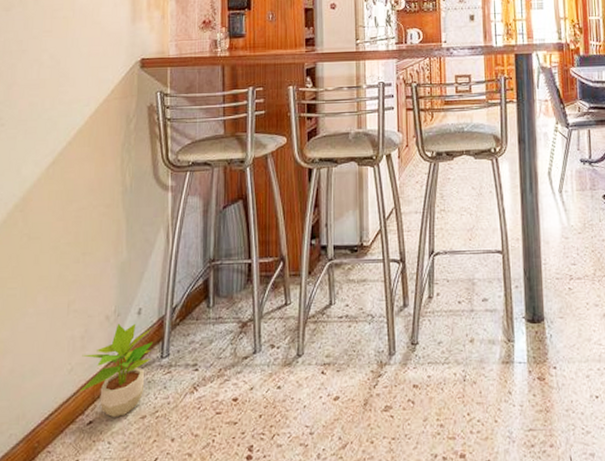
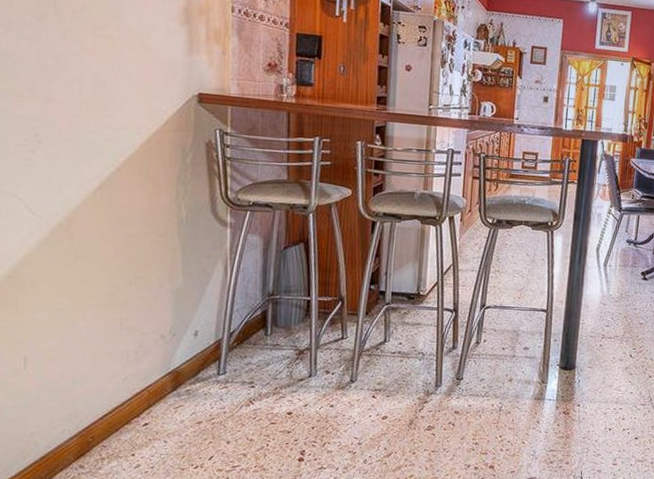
potted plant: present [79,323,153,418] -> none [134,342,210,422]

